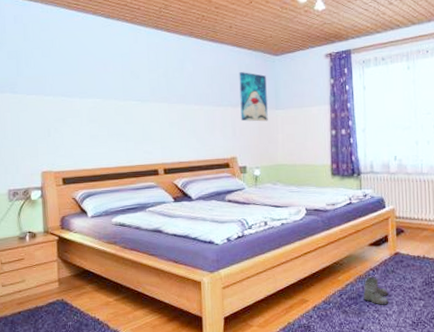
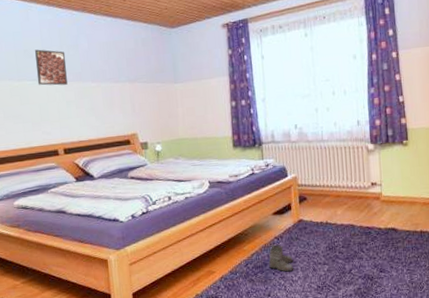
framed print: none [141,71,171,107] -> present [35,49,68,86]
wall art: present [239,72,268,122] -> none [135,46,167,97]

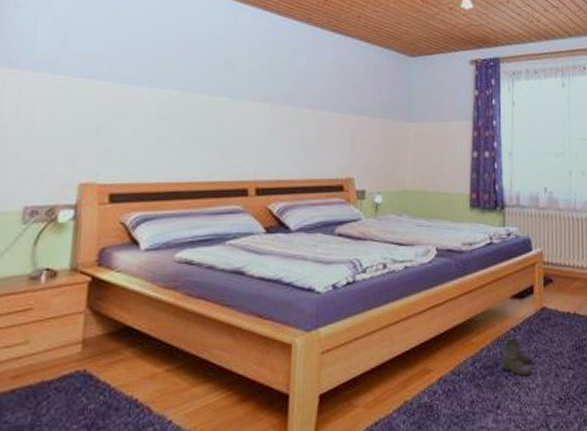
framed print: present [35,49,68,86] -> none [235,60,277,108]

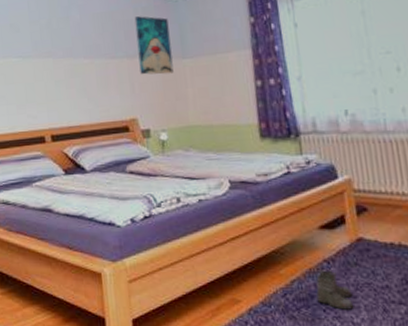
wall art: none [363,72,398,136] -> present [134,16,174,75]

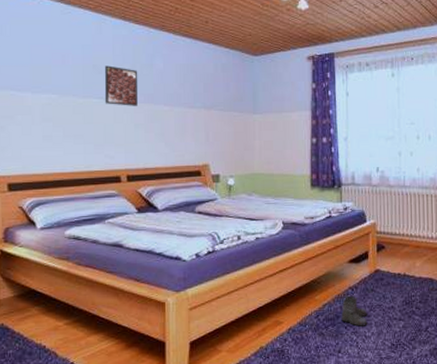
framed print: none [22,23,57,63] -> present [104,65,138,106]
wall art: present [134,16,174,75] -> none [214,72,245,127]

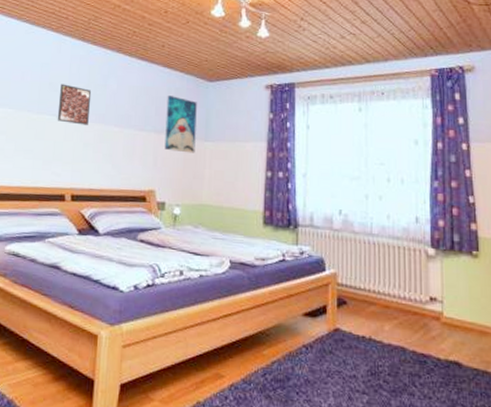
wall art: none [214,72,245,127] -> present [164,96,197,153]
boots: present [341,295,368,326] -> none [292,354,324,395]

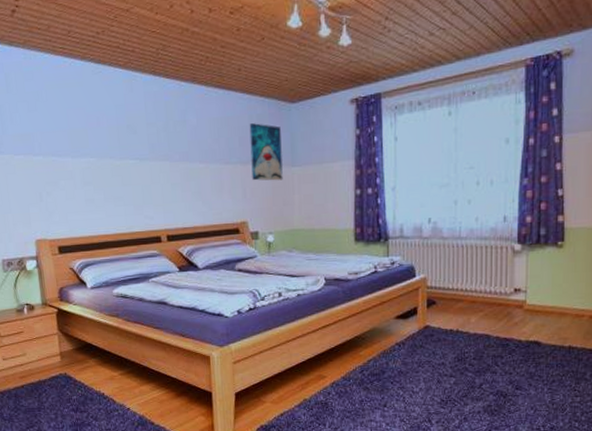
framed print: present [57,84,92,125] -> none [139,124,173,166]

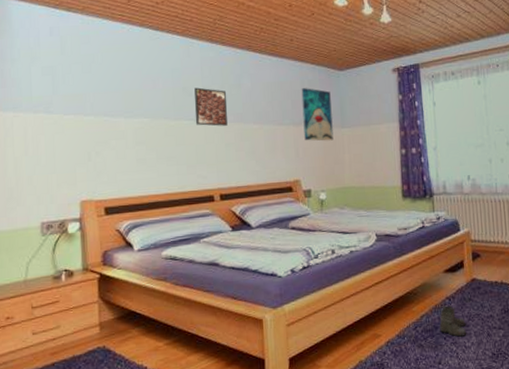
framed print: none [139,124,173,166] -> present [194,87,228,126]
boots: none [387,351,415,382] -> present [439,305,467,337]

